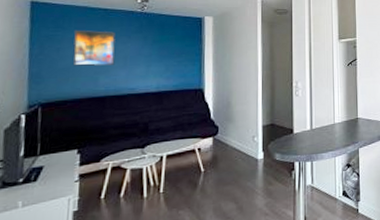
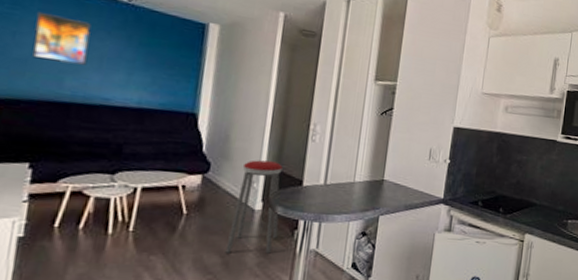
music stool: none [238,117,279,199] -> present [225,160,283,254]

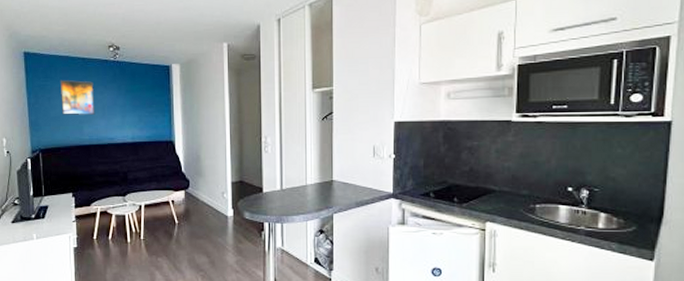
music stool: present [225,160,283,254] -> none [210,174,249,254]

